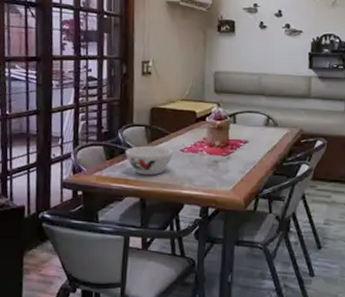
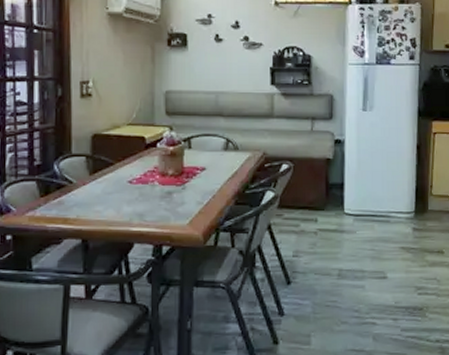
bowl: present [125,145,175,176] -> none [62,178,121,213]

